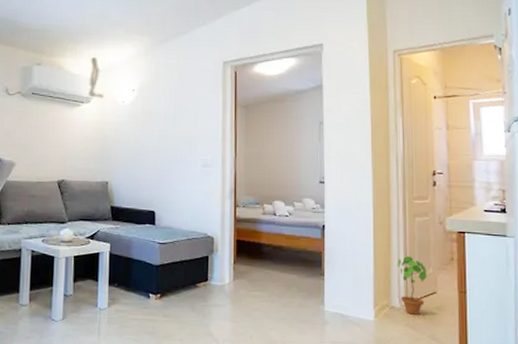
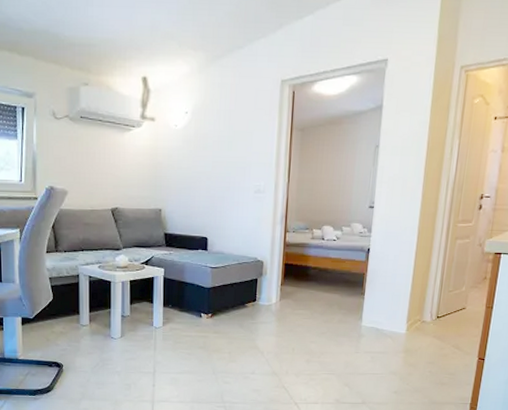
potted plant: present [397,256,427,315] -> none [433,276,460,328]

